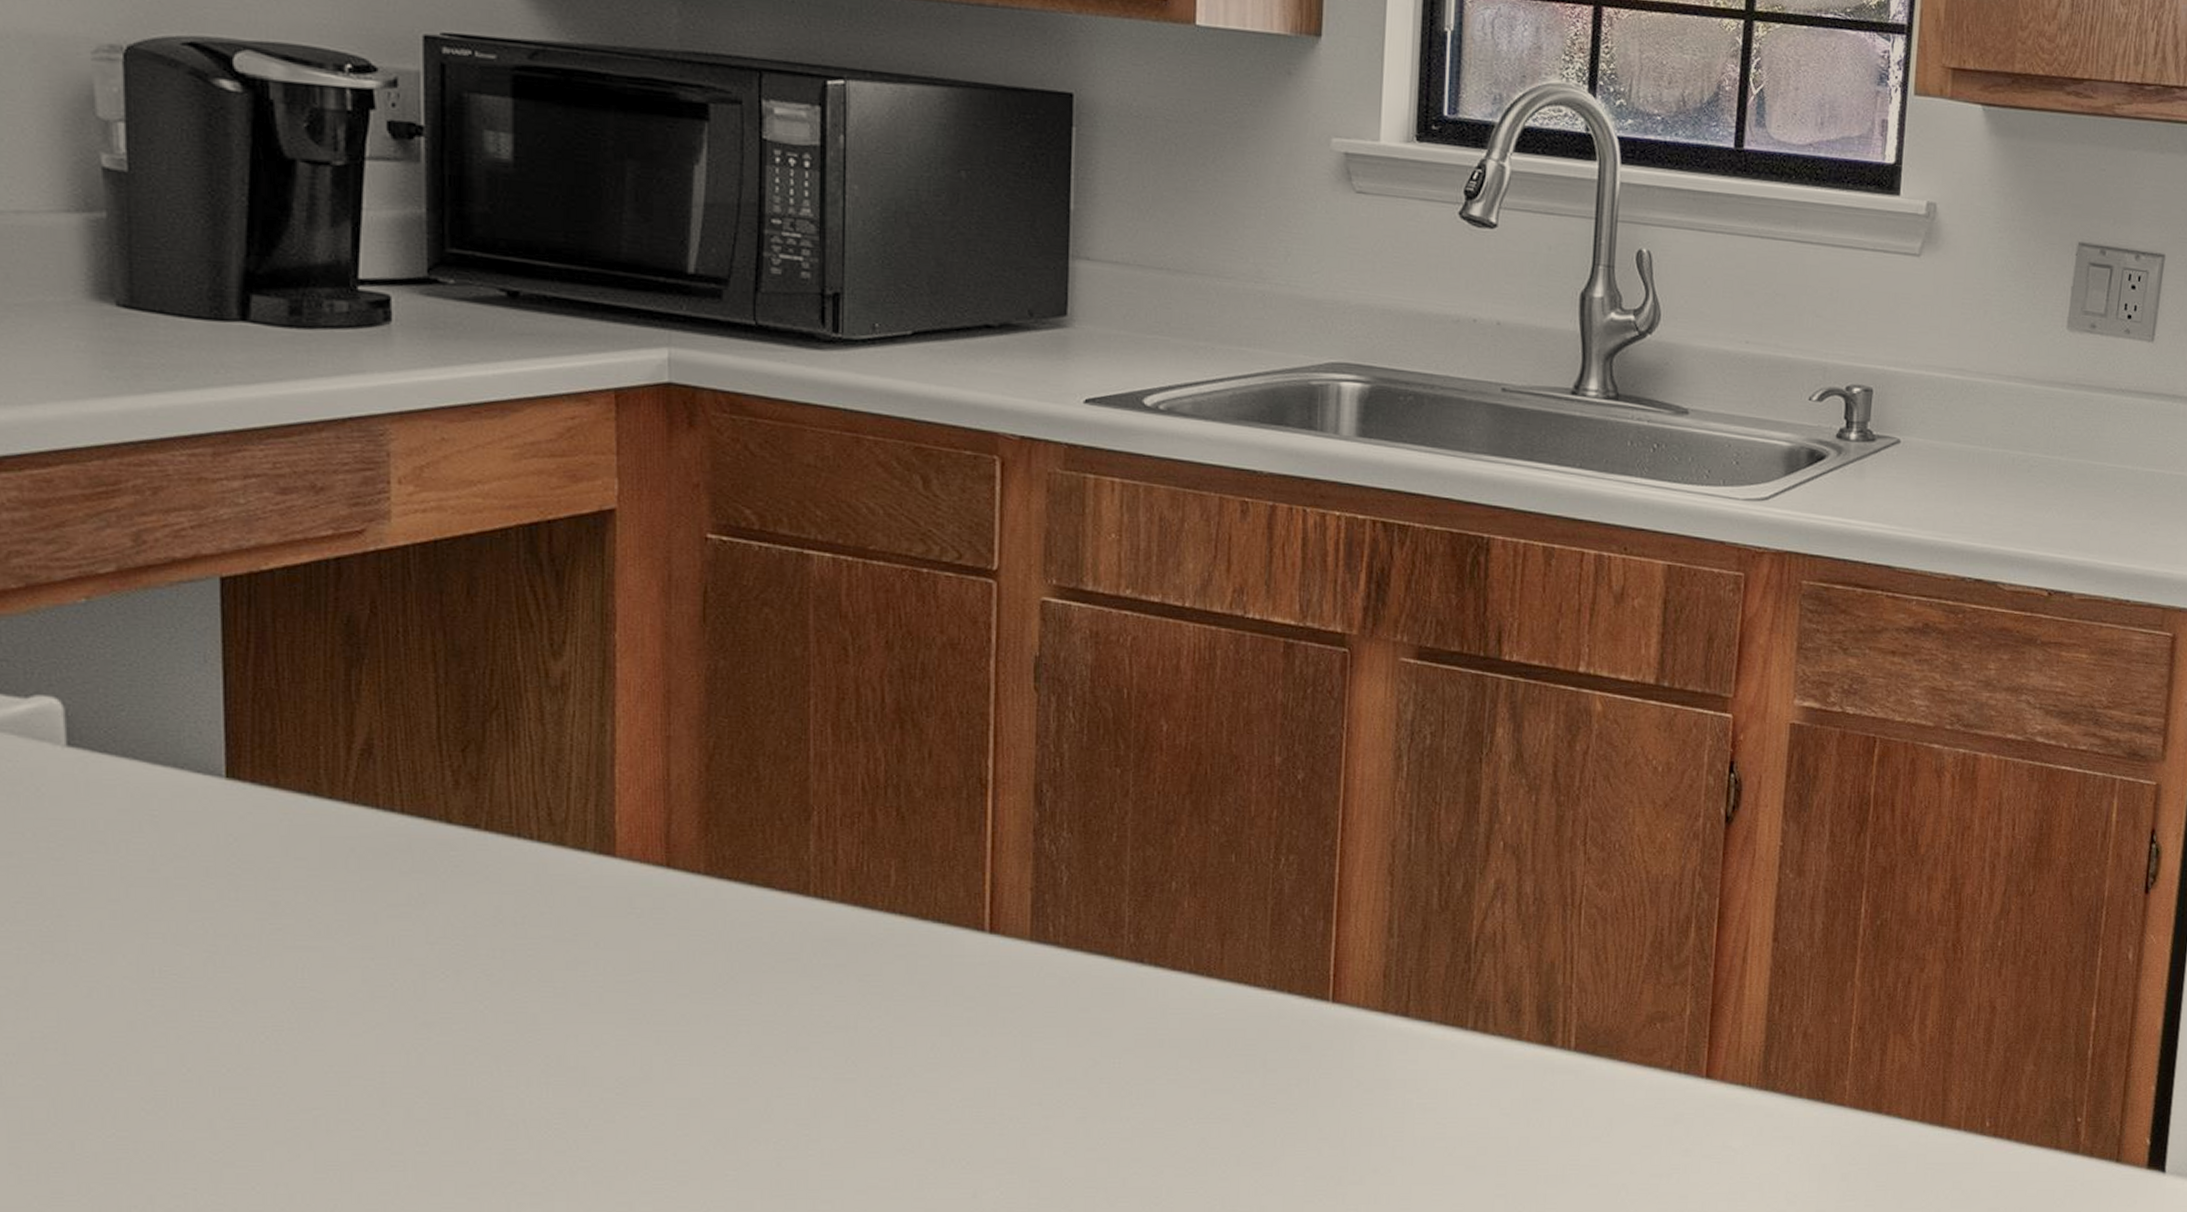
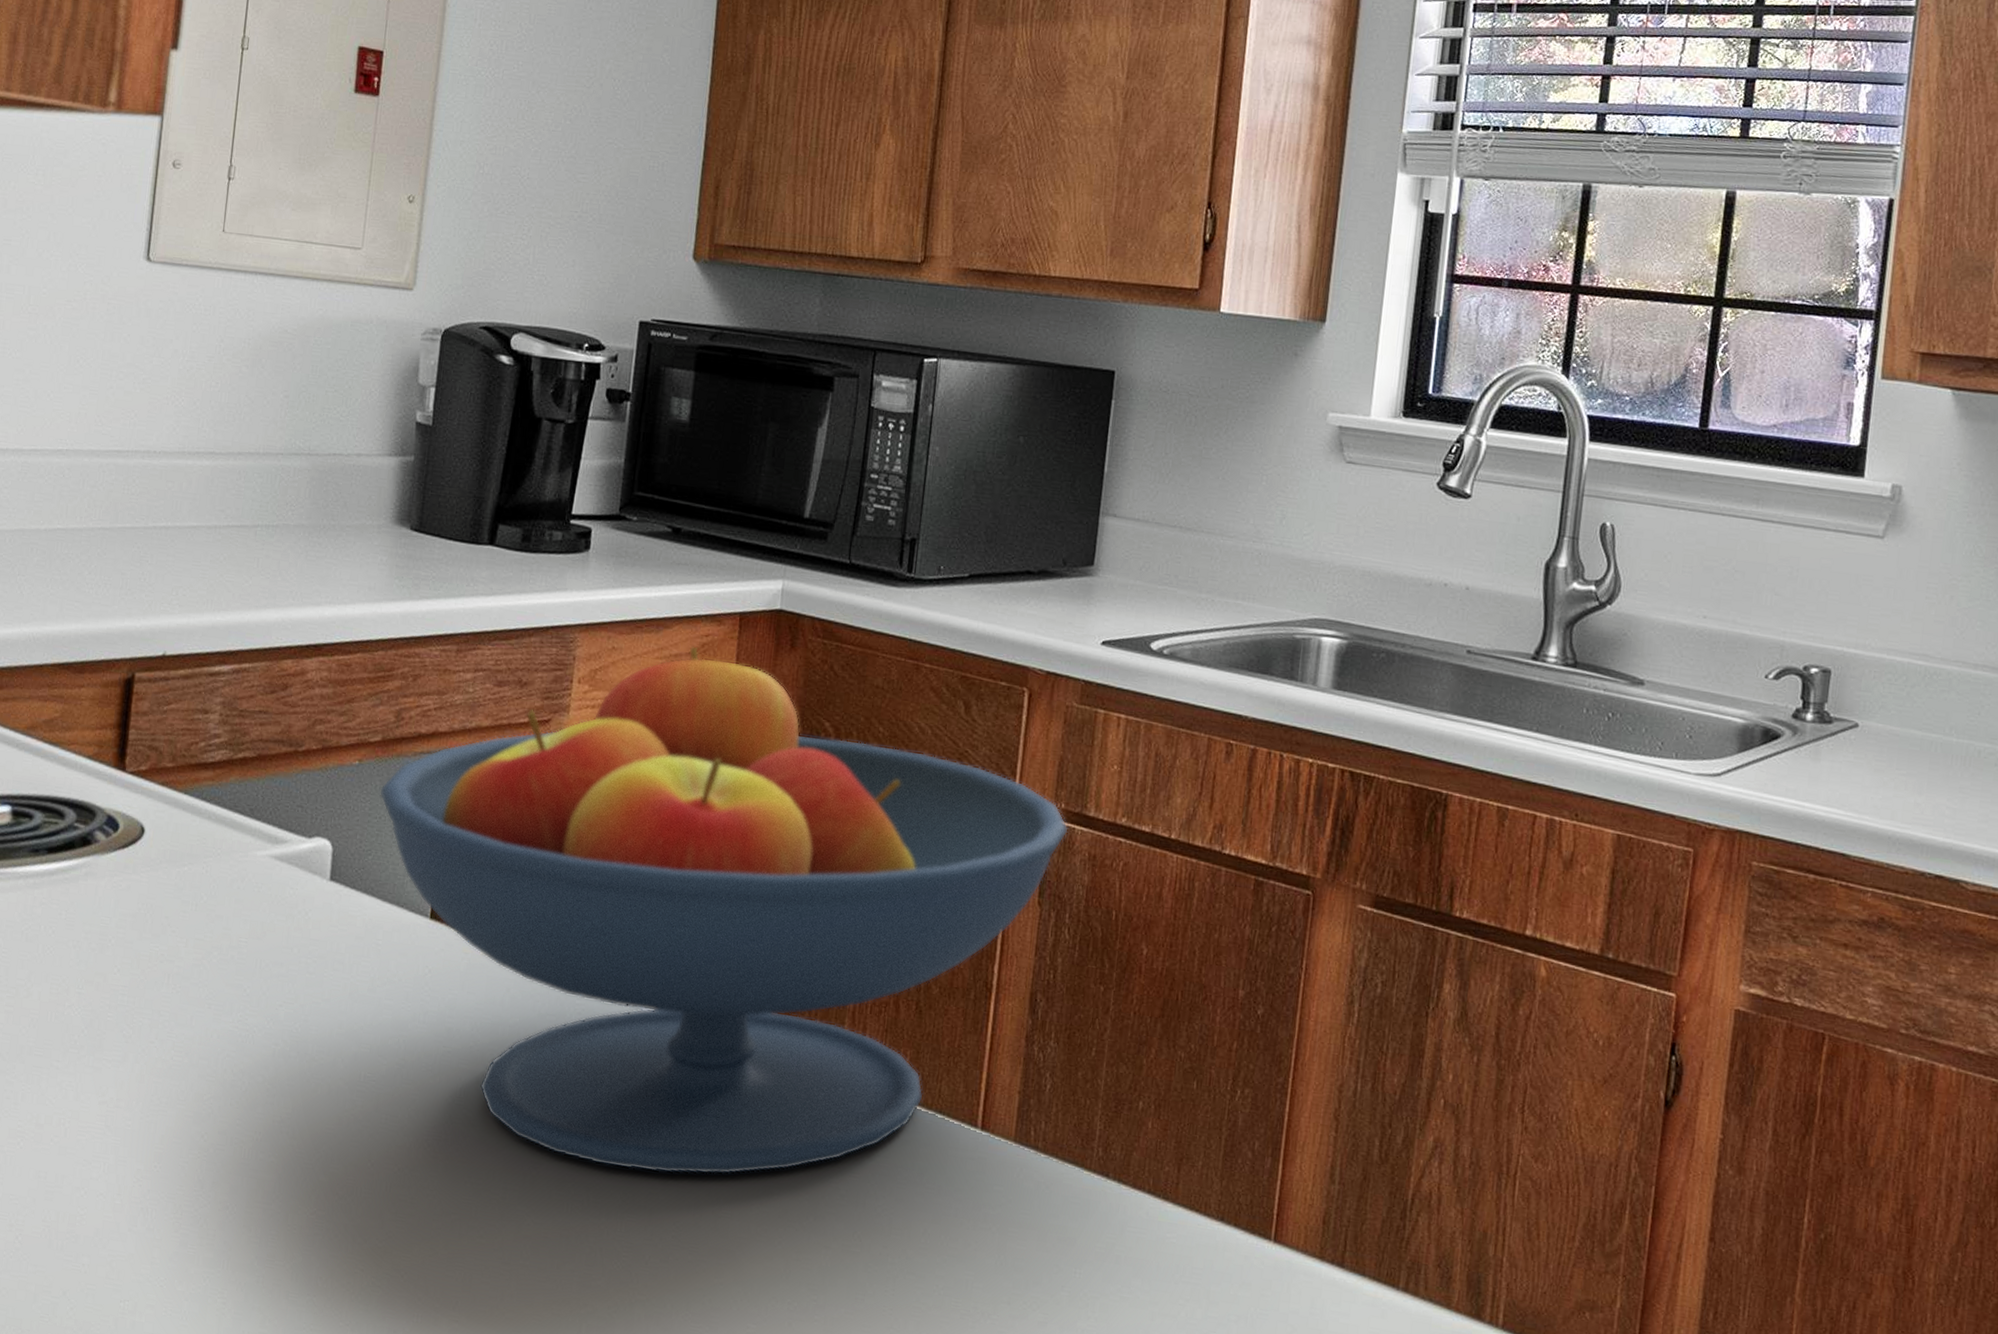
fruit bowl: none [123,431,1063,1030] -> present [379,646,1069,1175]

